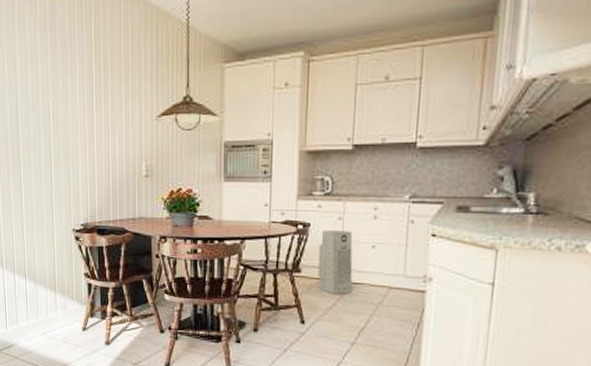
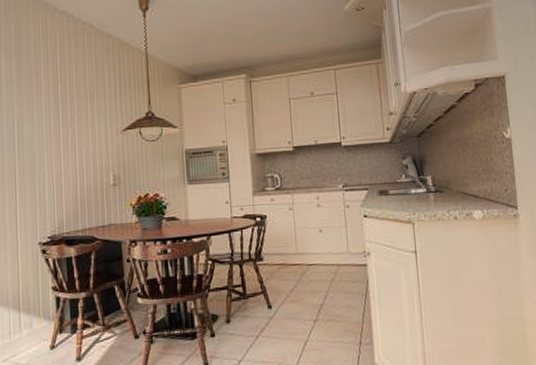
air purifier: present [317,230,353,295] -> none [276,219,308,278]

